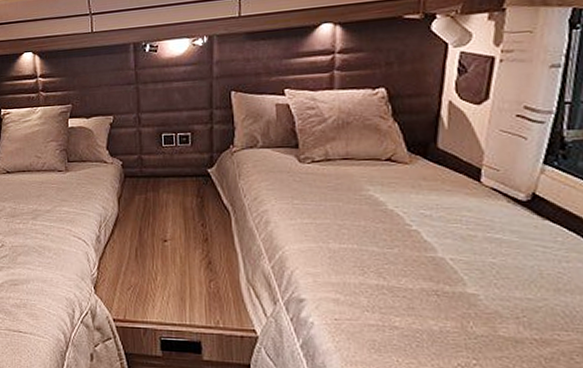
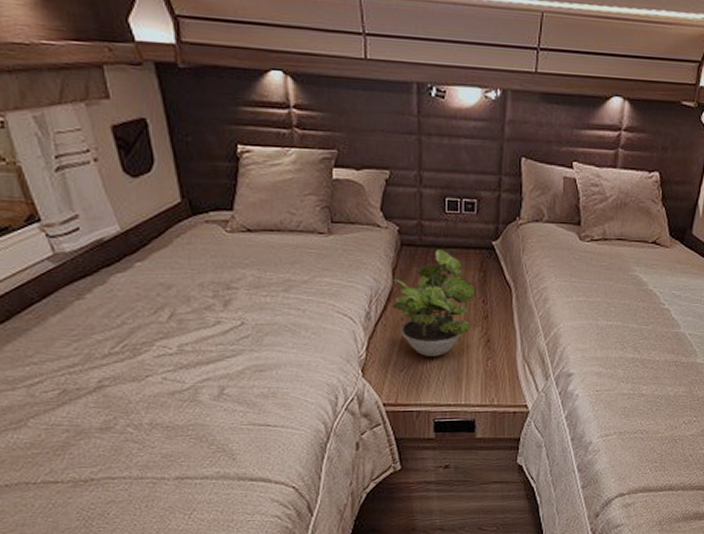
potted plant: none [117,179,193,277] -> present [391,249,474,356]

